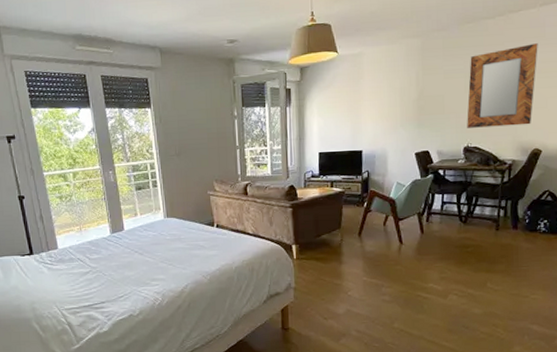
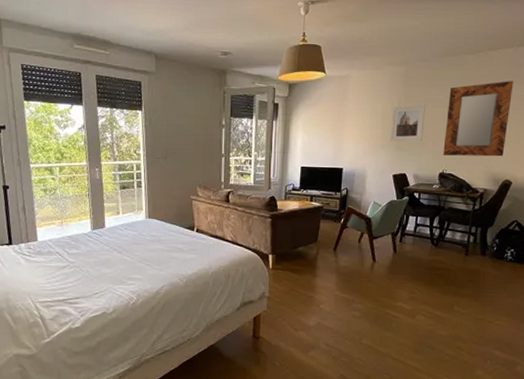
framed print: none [410,77,446,119] -> present [391,105,426,142]

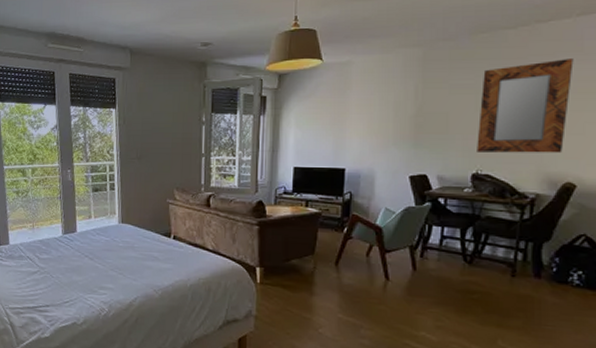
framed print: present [391,105,426,142] -> none [406,92,452,137]

